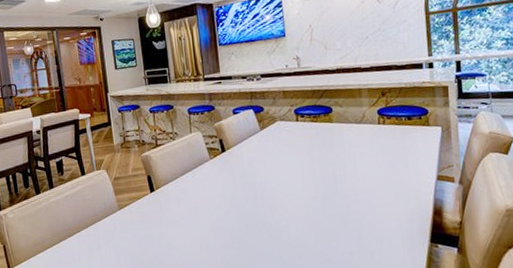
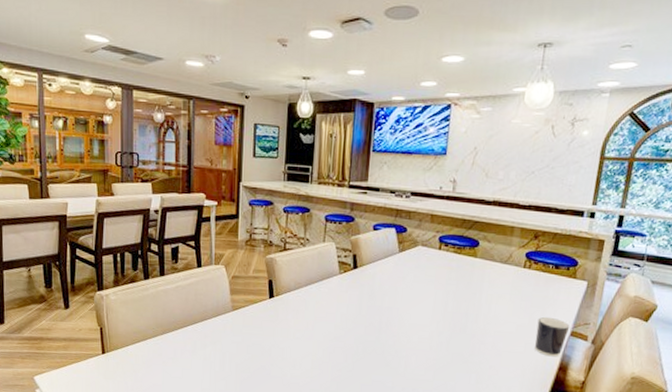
mug: none [403,165,435,203] -> present [535,316,570,357]

